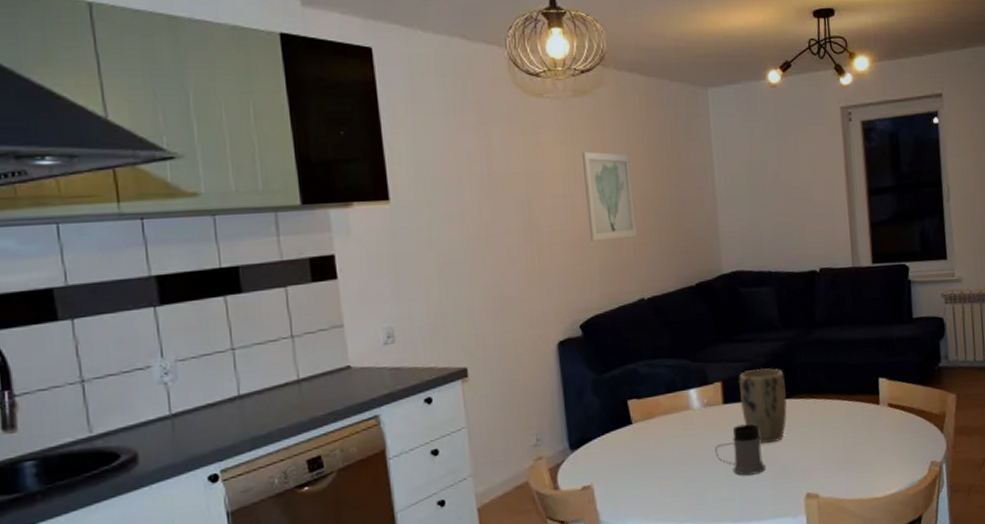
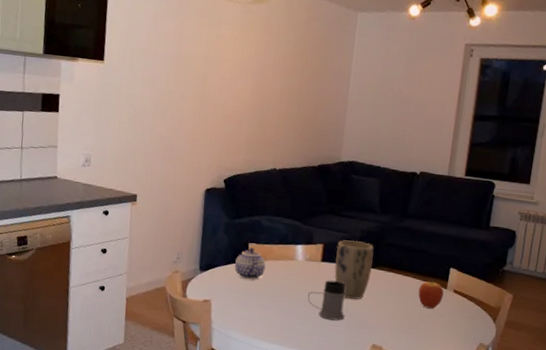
wall art: present [583,151,637,241] -> none [244,47,286,120]
teapot: none [614,405,655,448] -> present [235,247,266,280]
fruit: none [847,397,877,434] -> present [418,280,444,309]

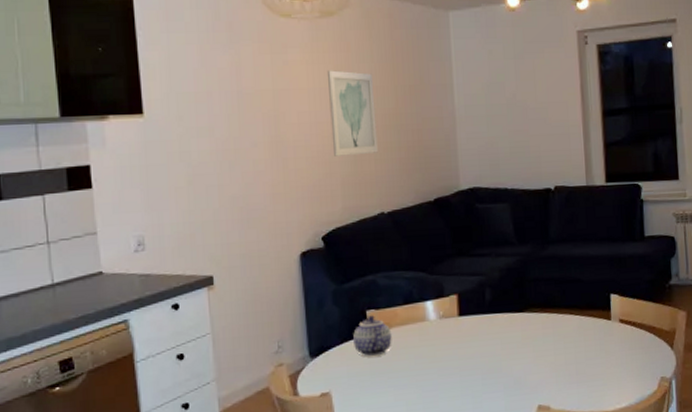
wall art: none [244,47,286,120] -> present [328,70,378,157]
mug: present [308,280,345,321] -> none [450,336,499,387]
plant pot: present [334,240,374,300] -> none [473,282,521,356]
fruit: present [418,280,444,309] -> none [579,312,609,348]

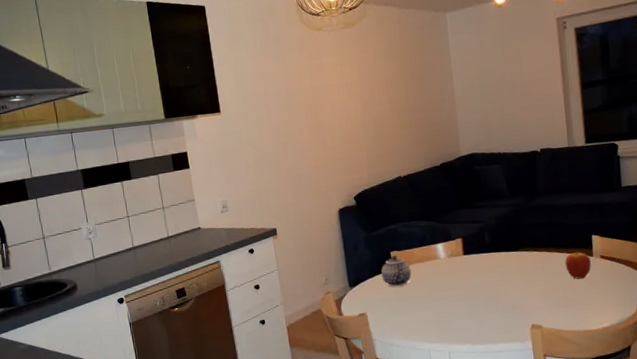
wall art: present [328,70,378,157] -> none [352,68,394,135]
fruit: none [579,312,609,348] -> present [565,250,591,279]

